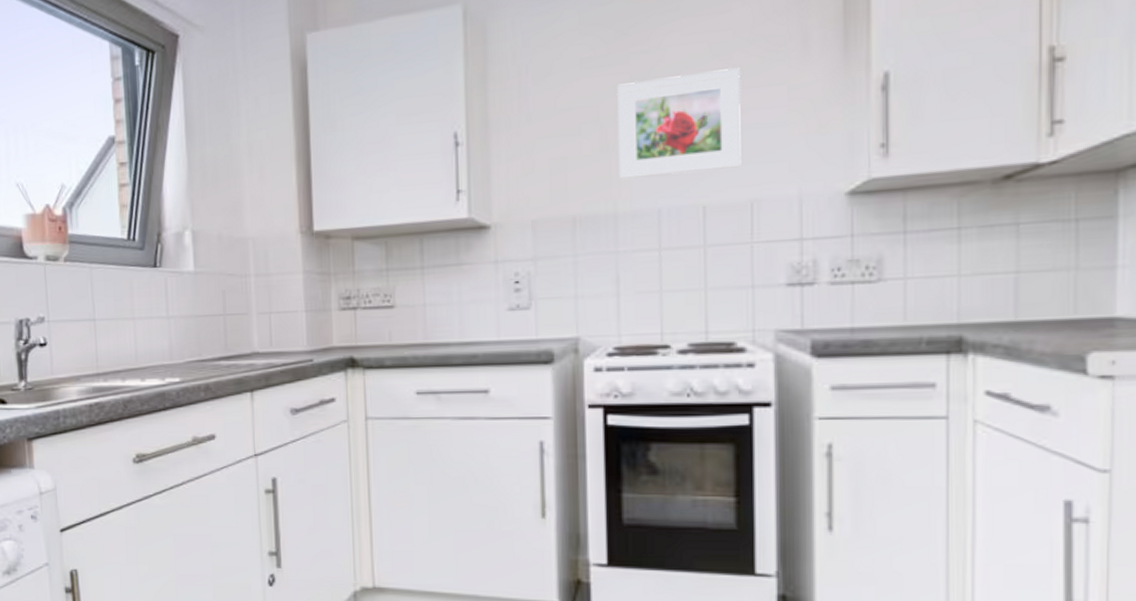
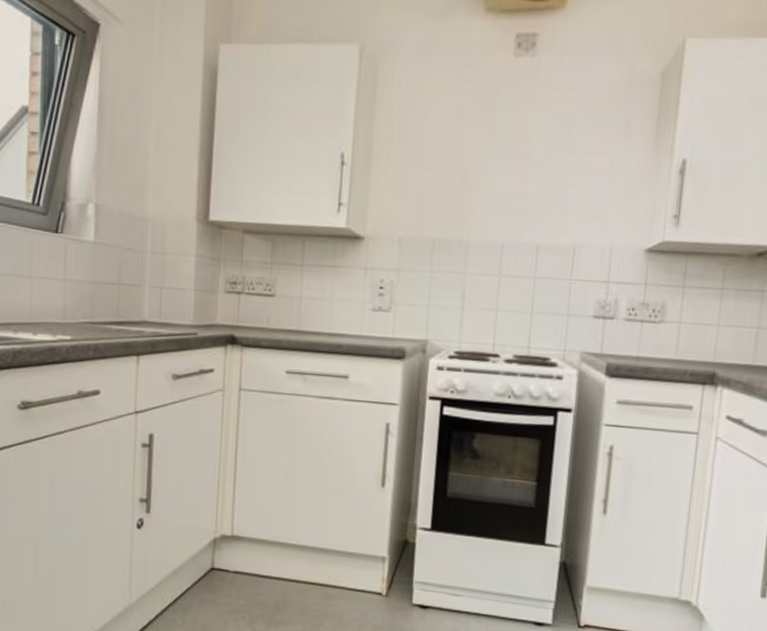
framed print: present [617,68,741,180] -> none [474,135,577,218]

